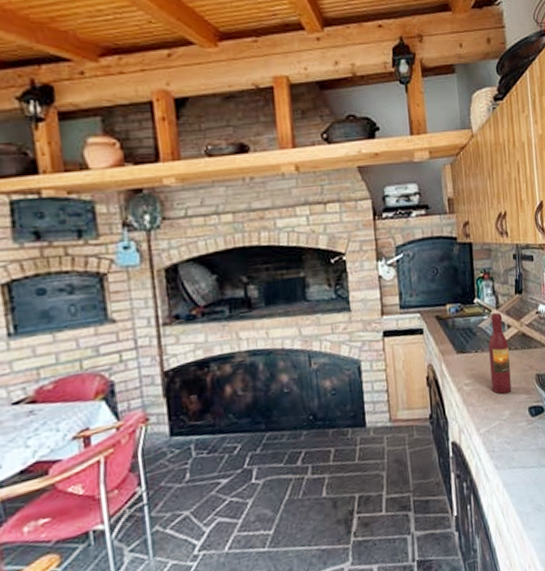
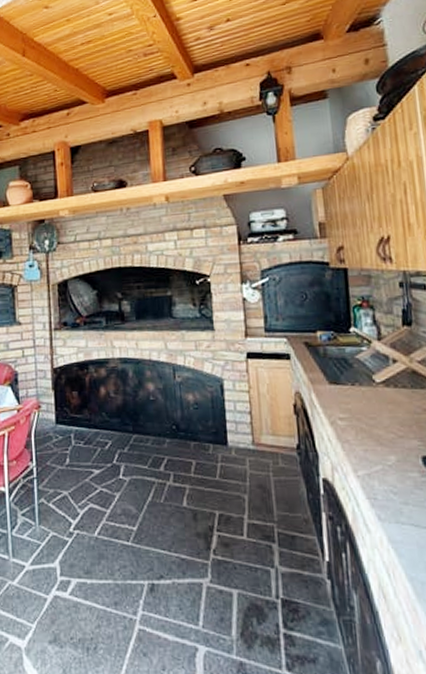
wine bottle: present [488,313,512,395] -> none [368,345,399,437]

